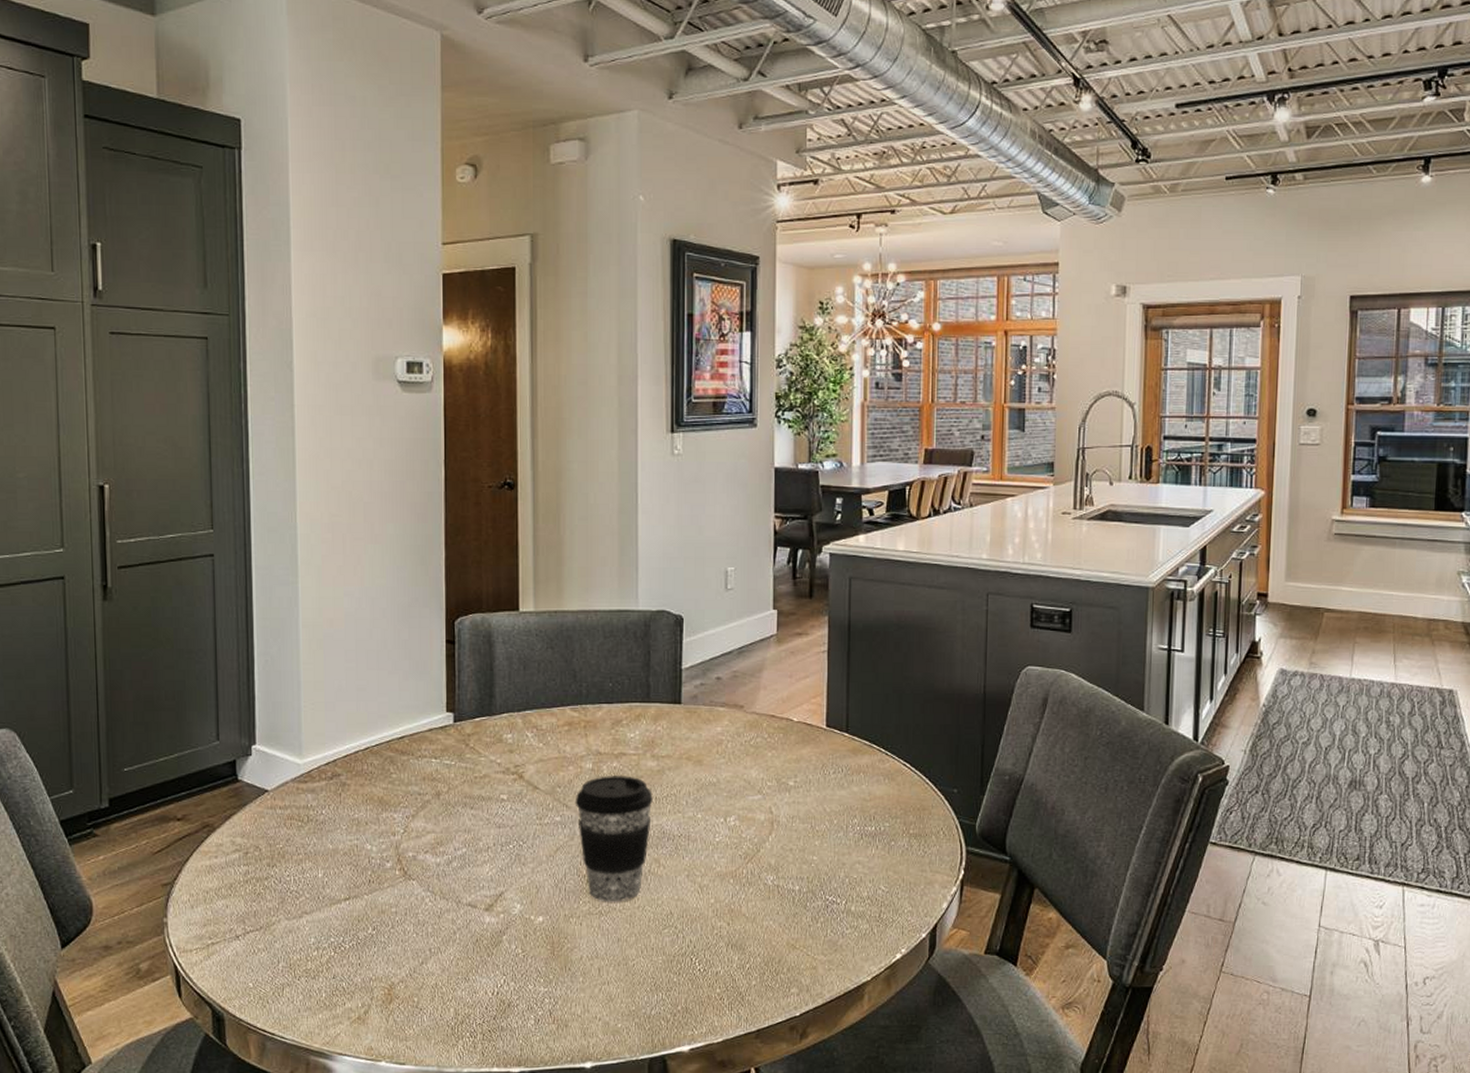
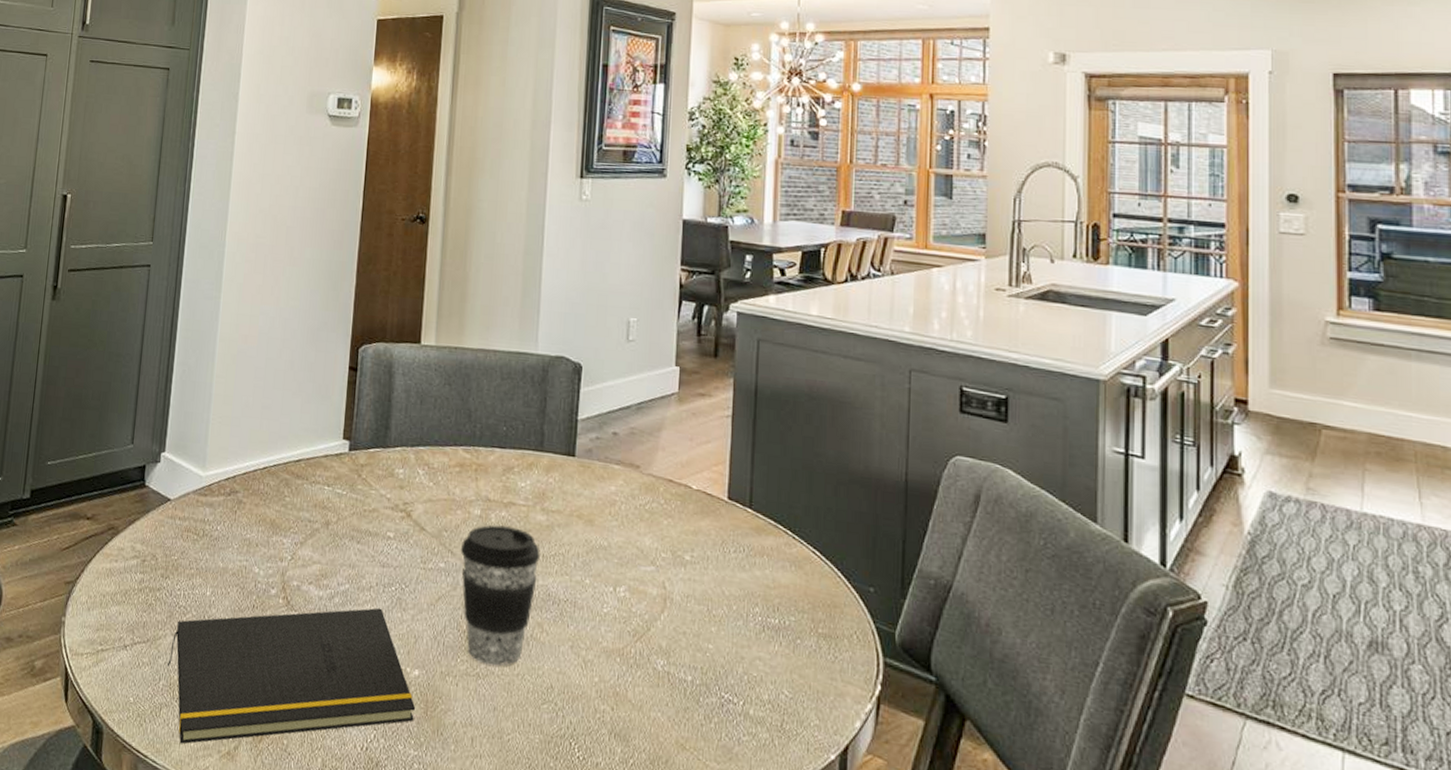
notepad: none [285,866,542,1017] -> present [168,608,415,744]

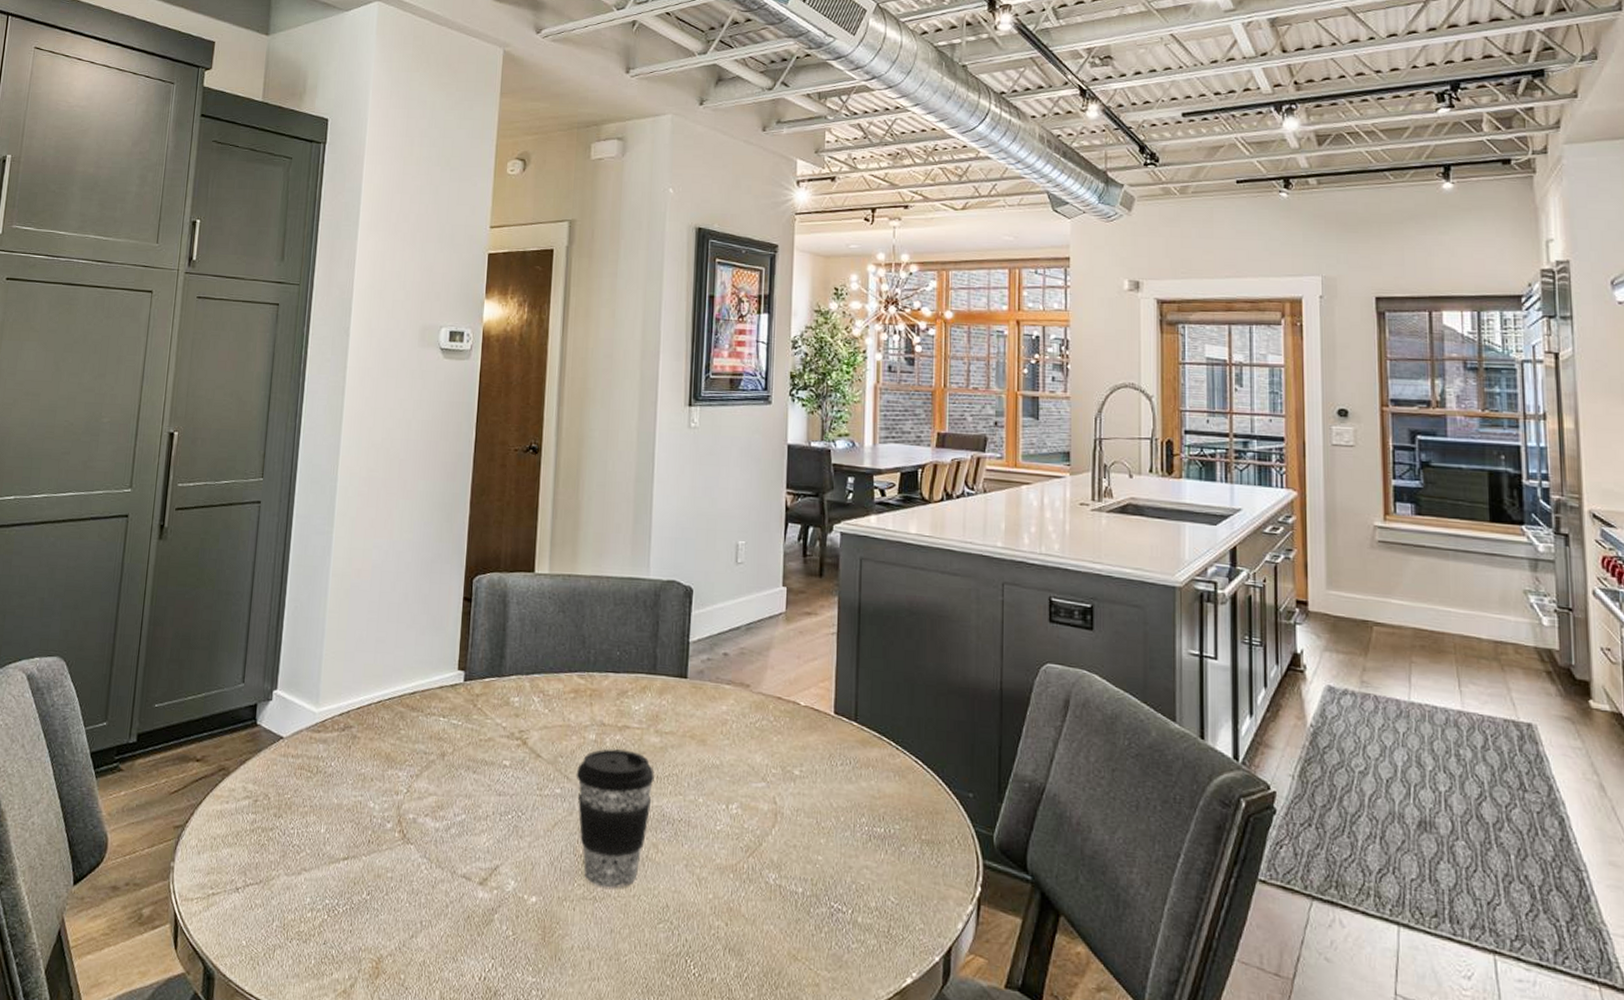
notepad: present [168,608,415,744] -> none [281,836,533,985]

